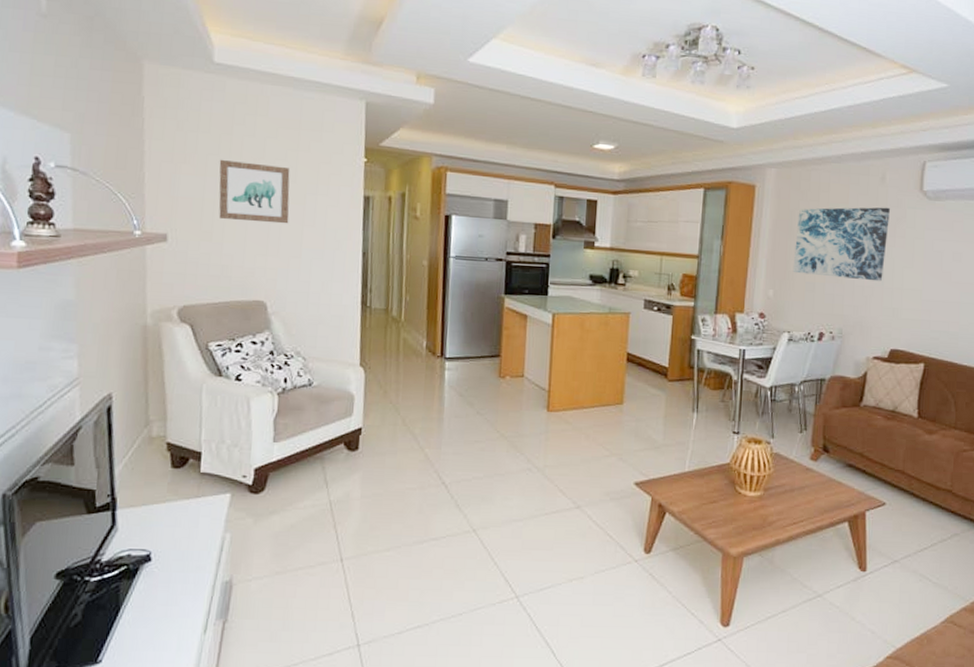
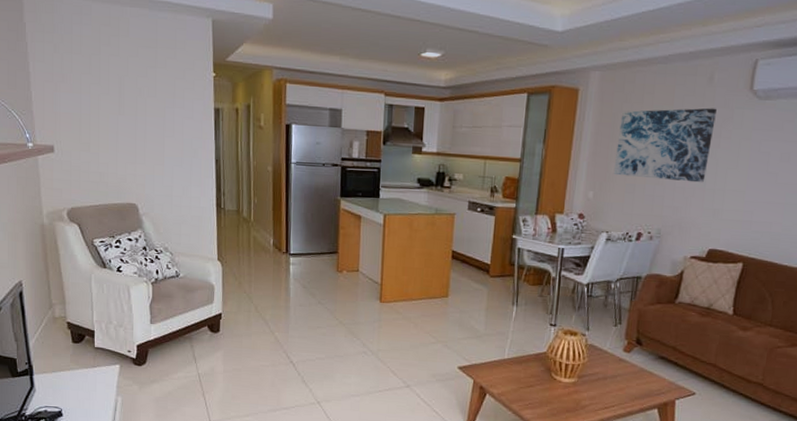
wall art: present [218,159,290,224] -> none [91,77,152,135]

